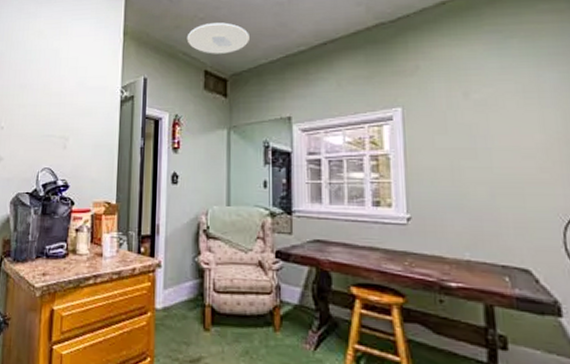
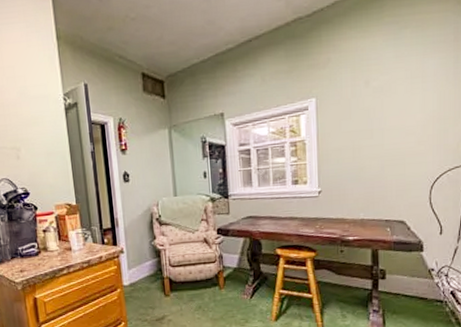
ceiling light: present [186,22,249,54] -> none [120,22,181,56]

